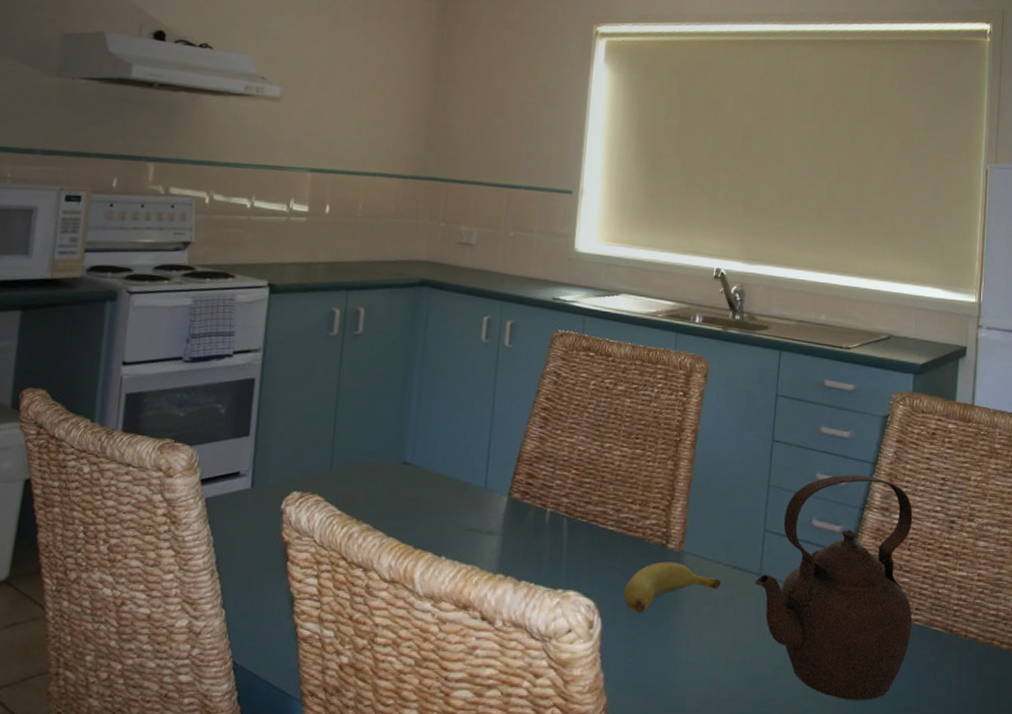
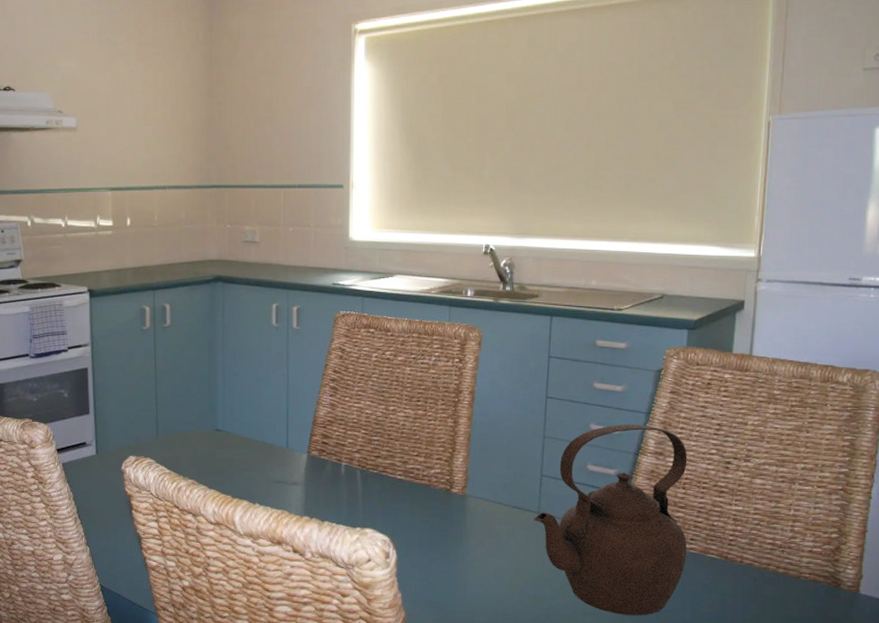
banana: present [624,561,721,613] -> none [415,503,502,546]

